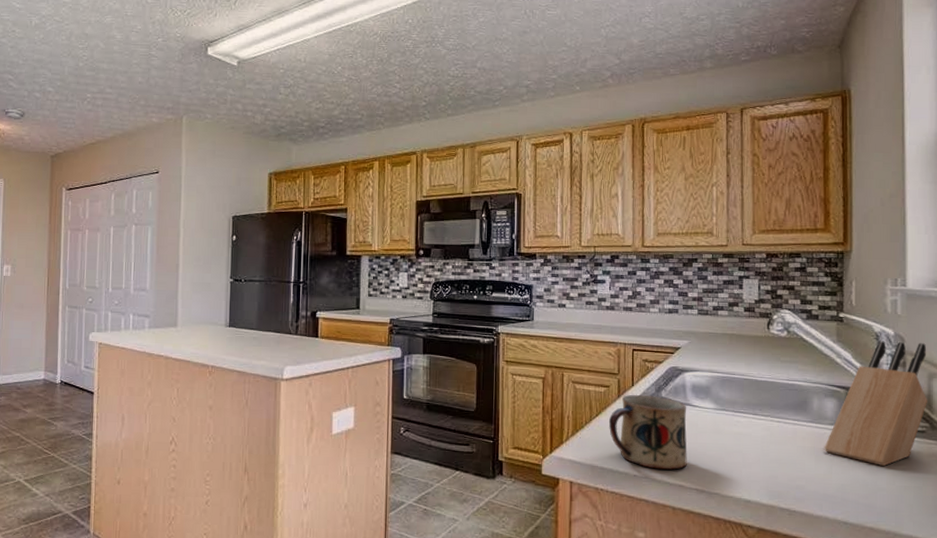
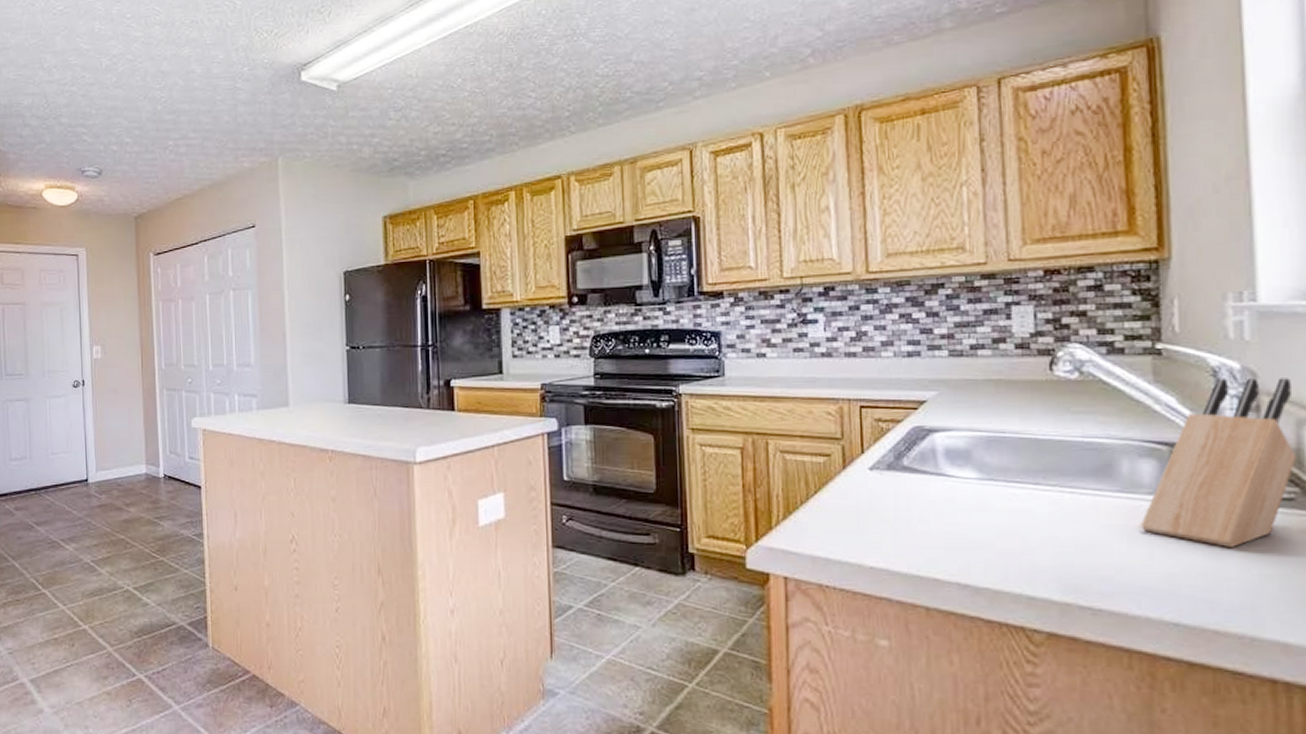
mug: present [609,394,687,470] -> none [833,464,943,559]

